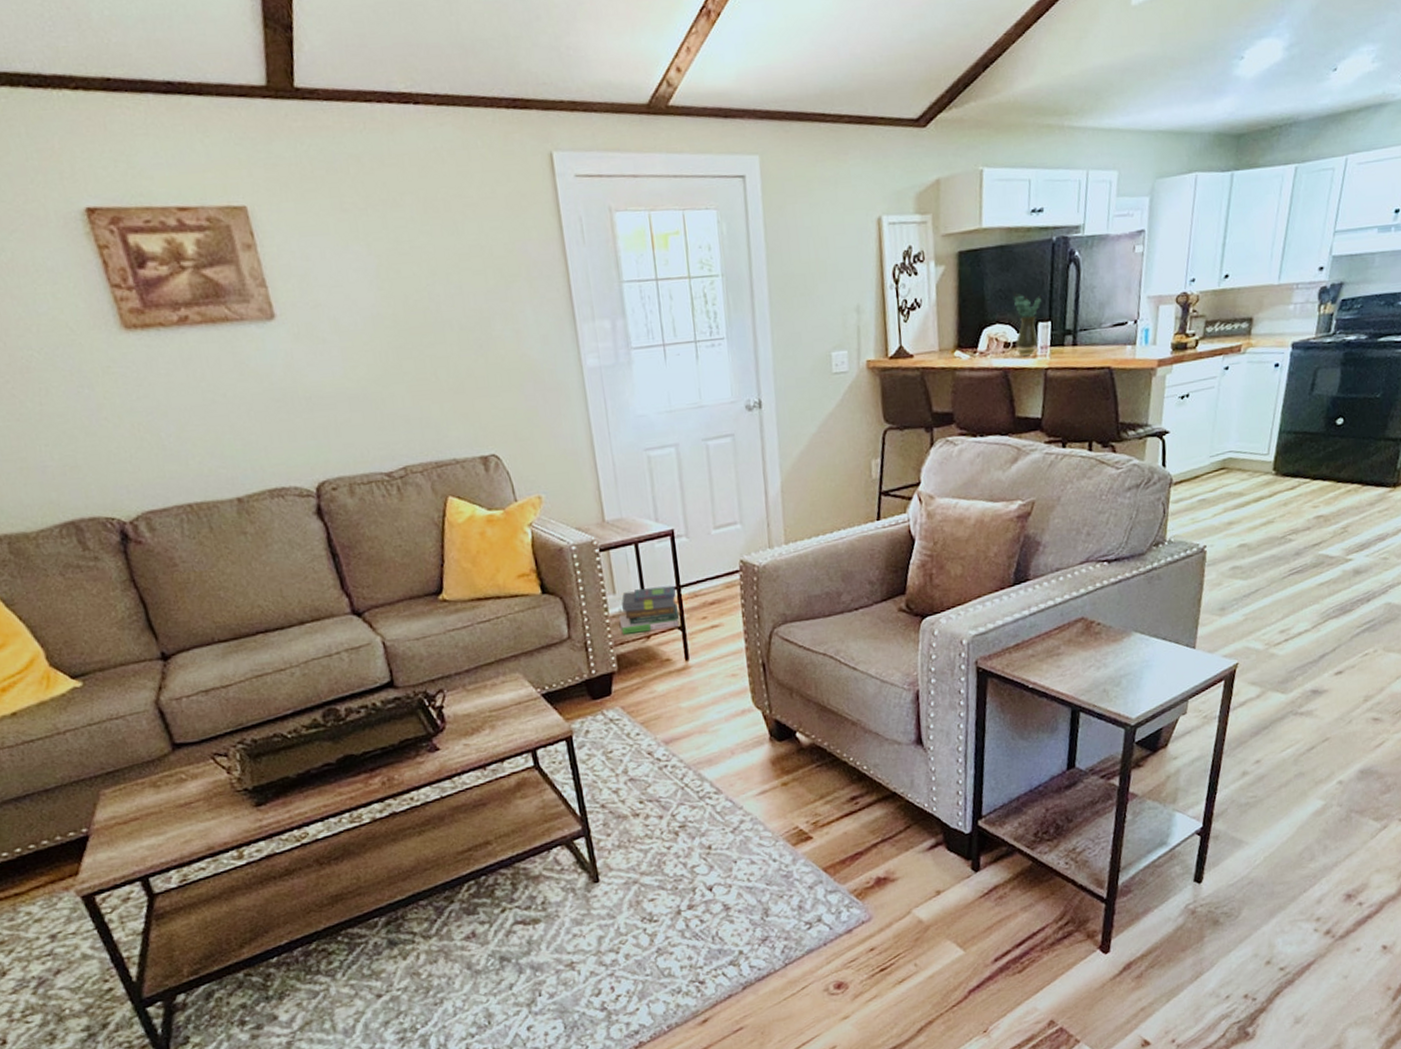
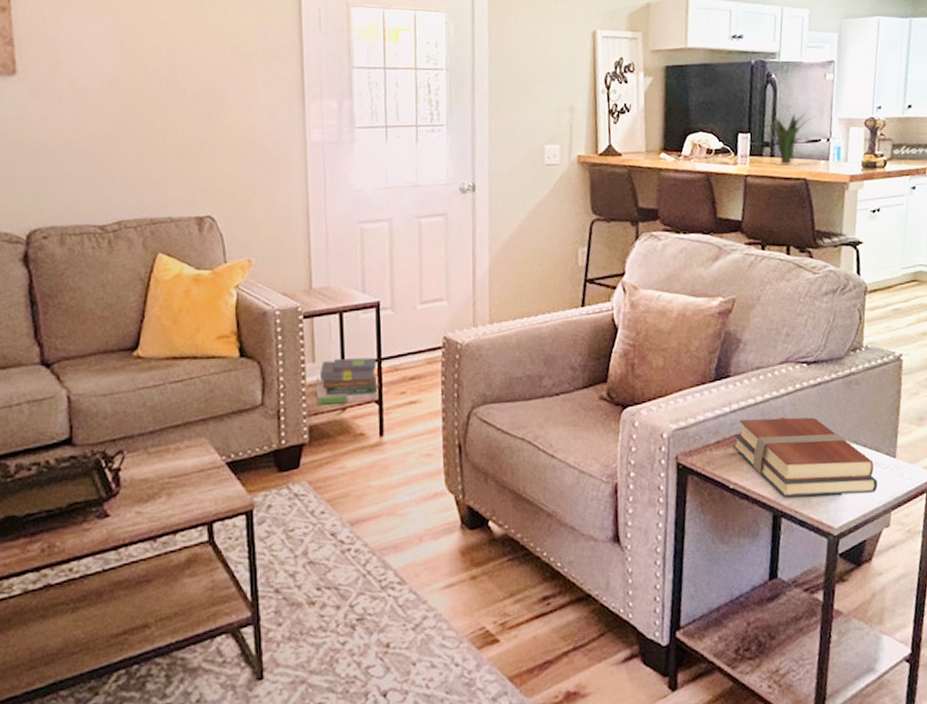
vase: present [1013,291,1041,357] -> none [715,104,741,163]
books: none [1032,614,1176,693] -> present [733,417,878,497]
plant: none [1049,294,1125,354] -> present [748,113,819,165]

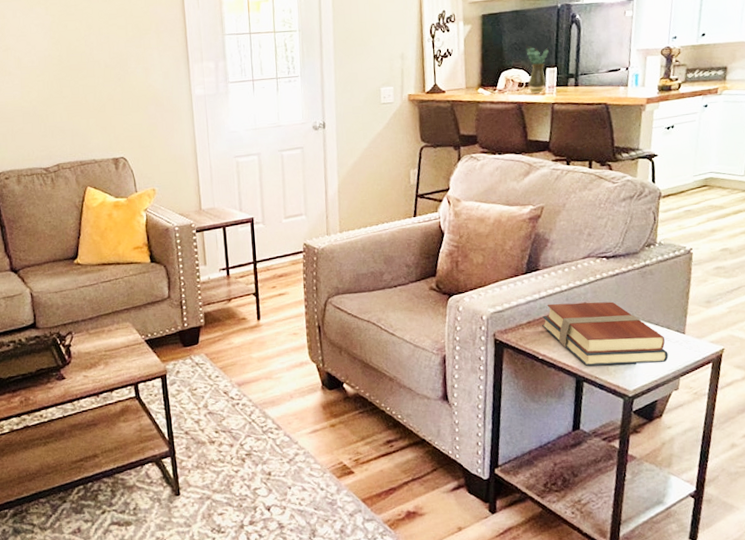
books: present [315,357,377,405] -> none [207,260,254,297]
vase: none [715,104,741,163] -> present [525,44,549,94]
plant: present [748,113,819,165] -> none [555,48,618,93]

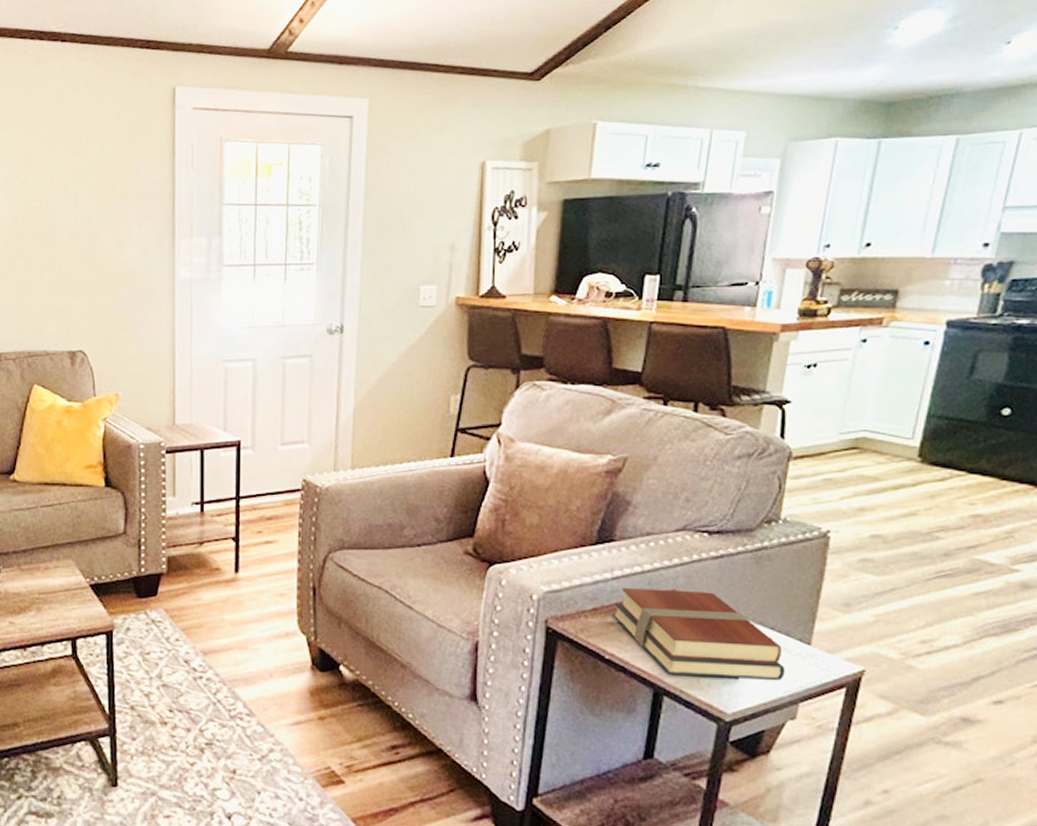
vase: present [525,44,549,94] -> none [618,242,650,308]

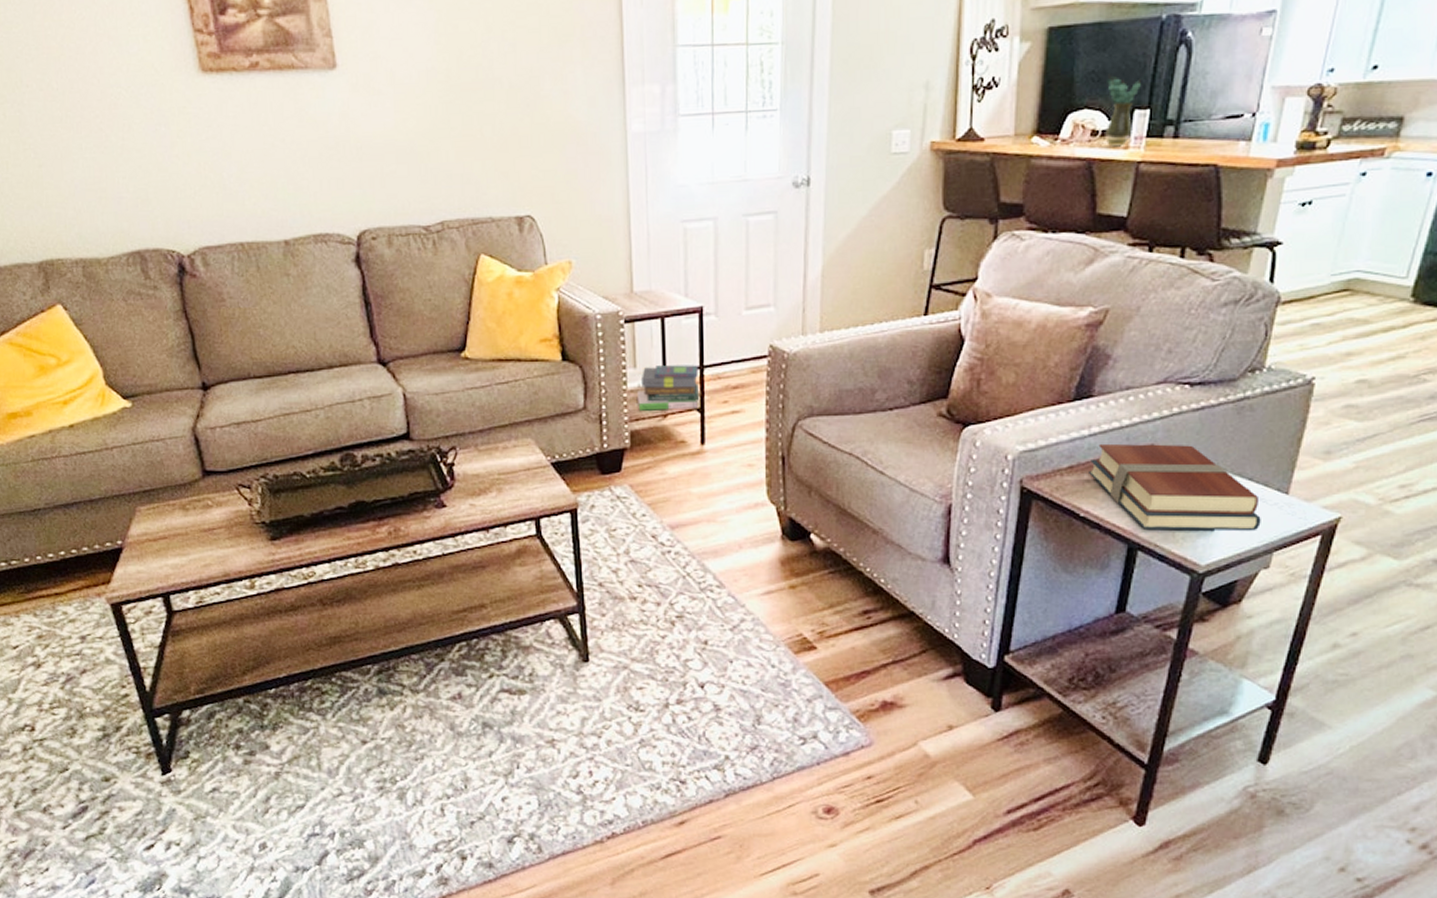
books: none [174,495,234,538] -> present [636,365,699,411]
vase: none [618,242,650,308] -> present [1105,74,1141,147]

